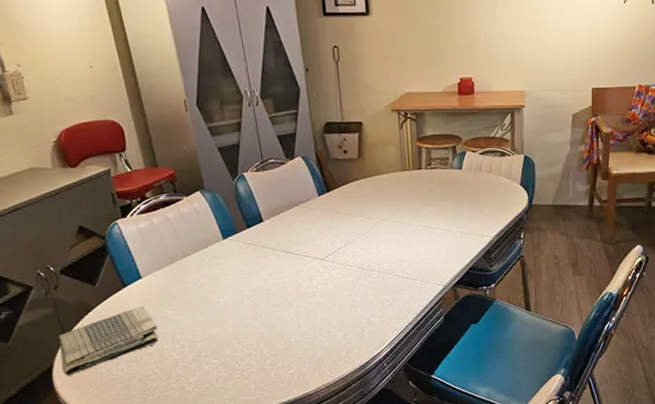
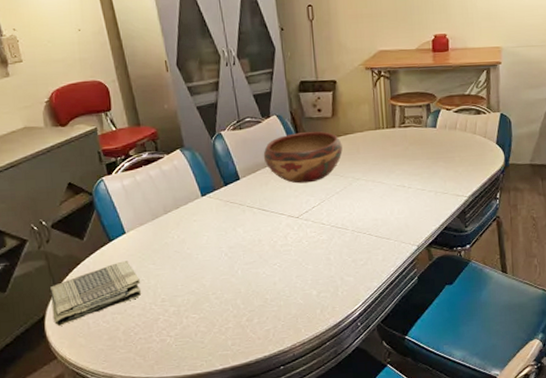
decorative bowl: none [287,172,369,226] -> present [263,131,343,184]

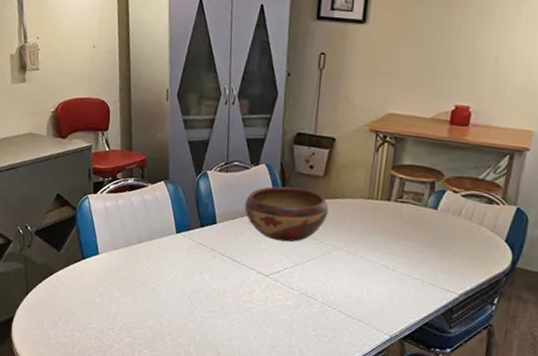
dish towel: present [50,261,142,326] -> none [20,280,104,330]

